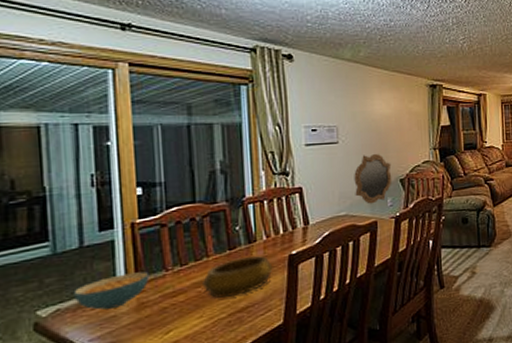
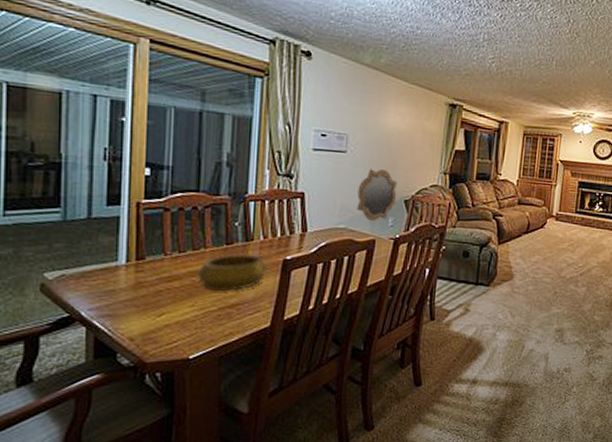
cereal bowl: present [73,271,150,310] -> none [78,251,149,284]

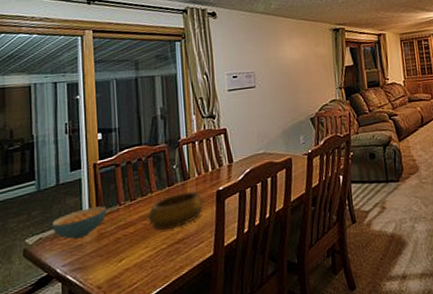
cereal bowl: none [78,251,149,284] -> present [52,206,107,240]
mirror: present [356,169,398,222] -> none [270,95,304,142]

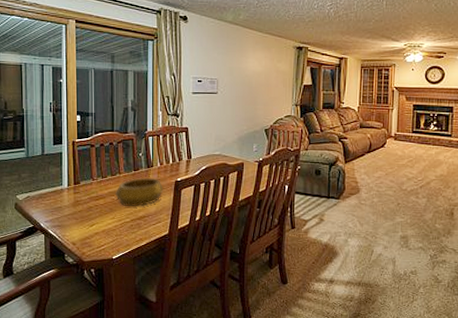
cereal bowl: present [52,206,107,240] -> none [37,178,82,202]

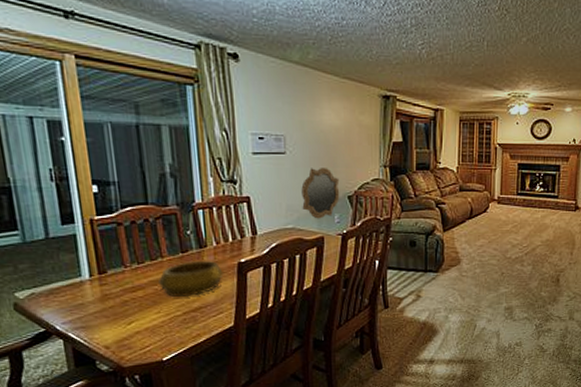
mirror: none [228,105,259,148] -> present [301,168,340,219]

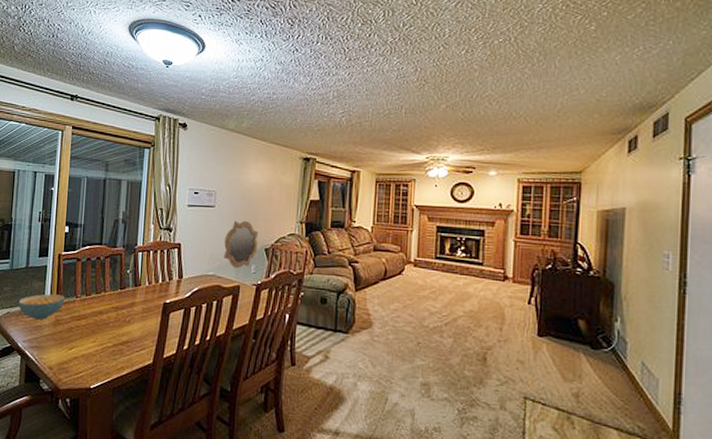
cereal bowl: none [44,266,111,298] -> present [18,294,65,321]
decorative bowl: present [158,260,223,297] -> none [99,297,151,330]

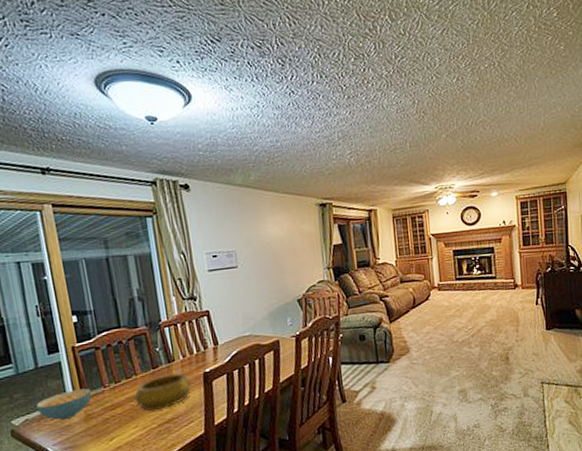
decorative bowl: none [99,297,151,330] -> present [134,373,191,411]
mirror: present [223,221,259,269] -> none [254,276,290,325]

